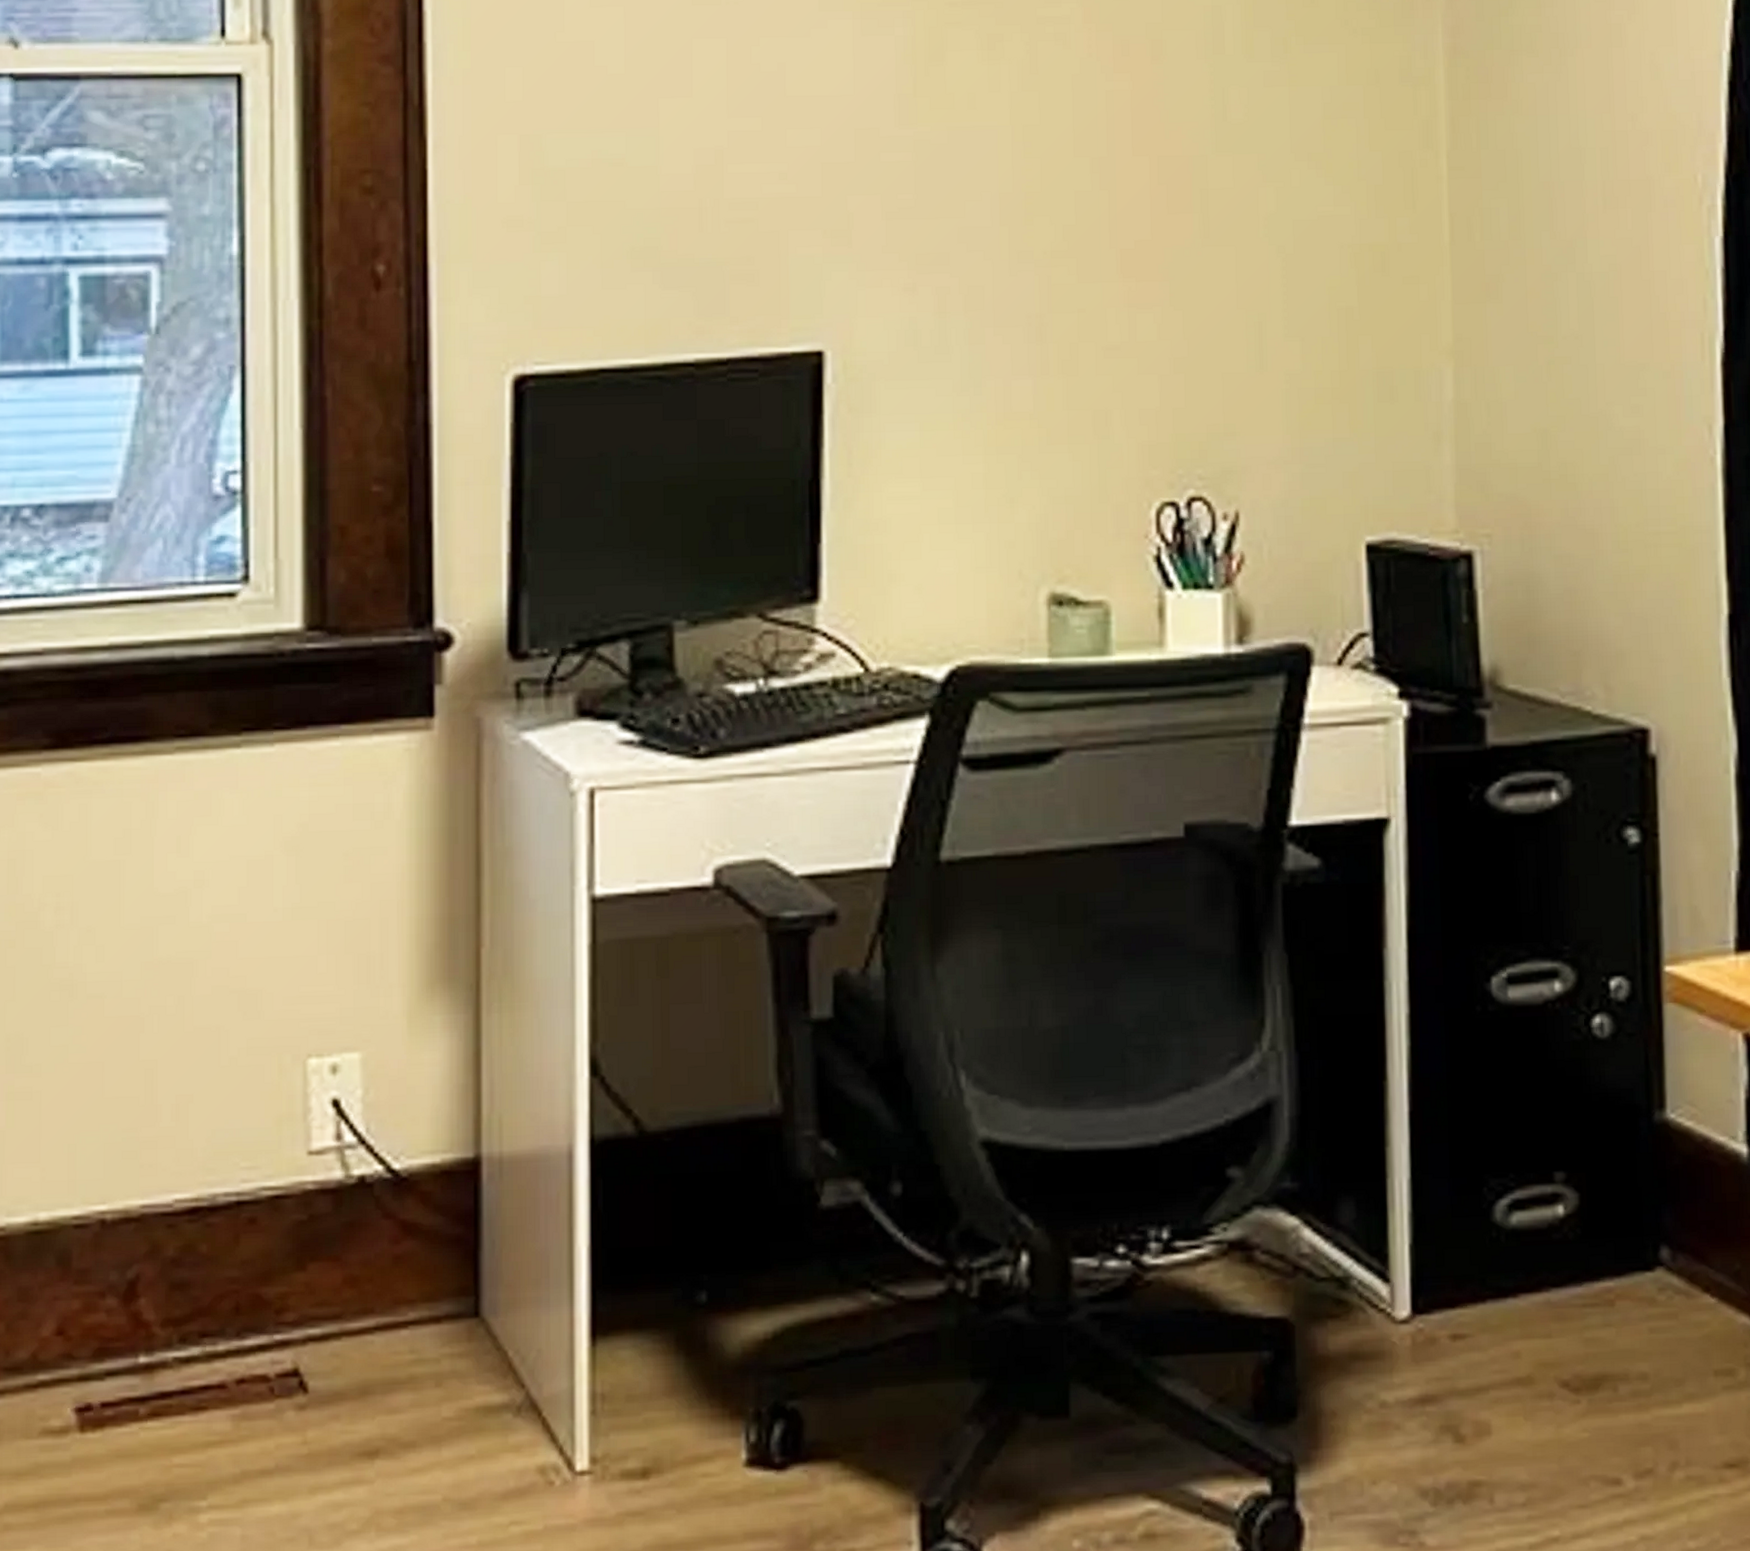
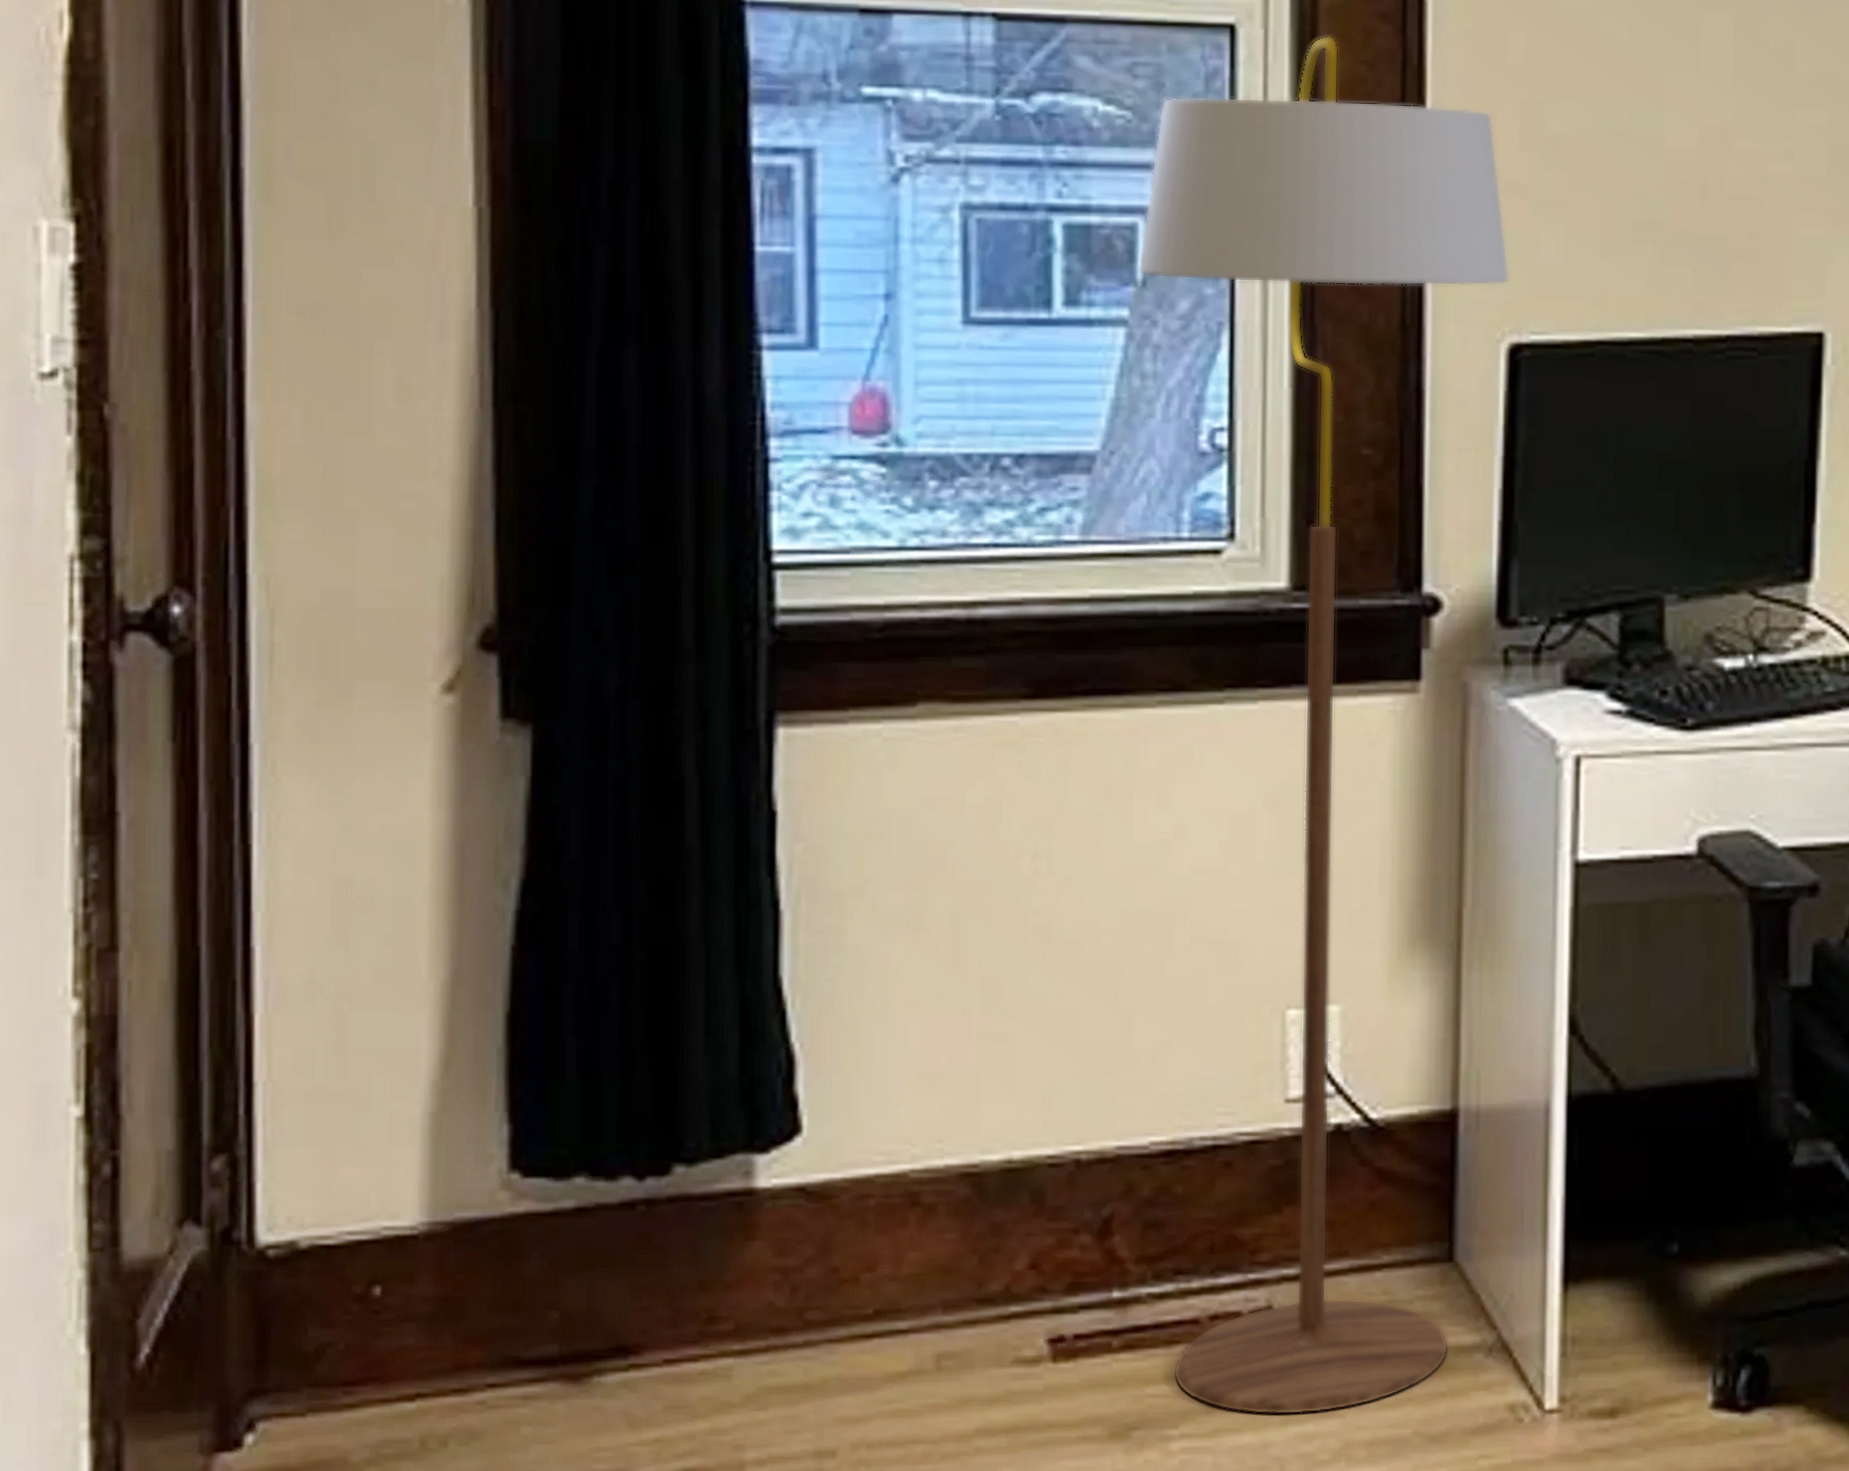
floor lamp: none [150,80,513,1484] -> present [1137,35,1510,1415]

